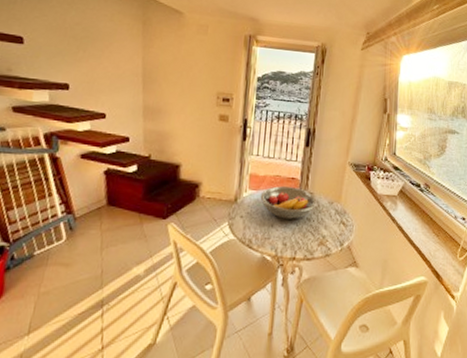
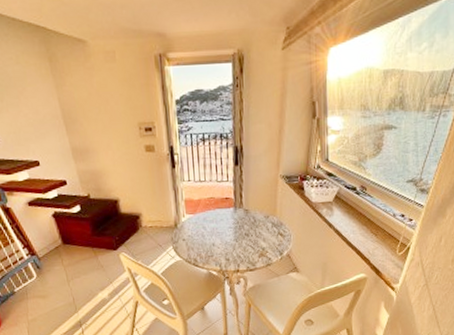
fruit bowl: present [260,186,317,219] -> none [198,207,253,237]

